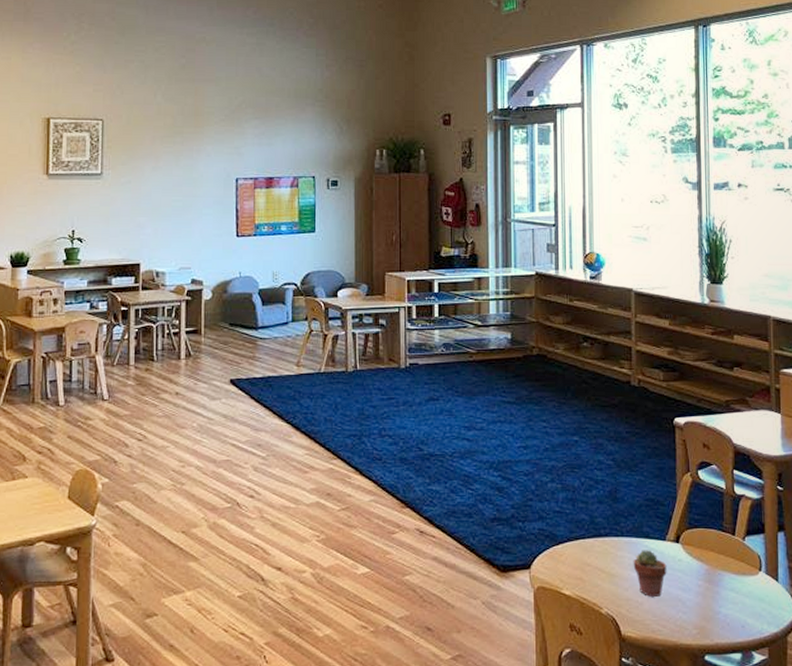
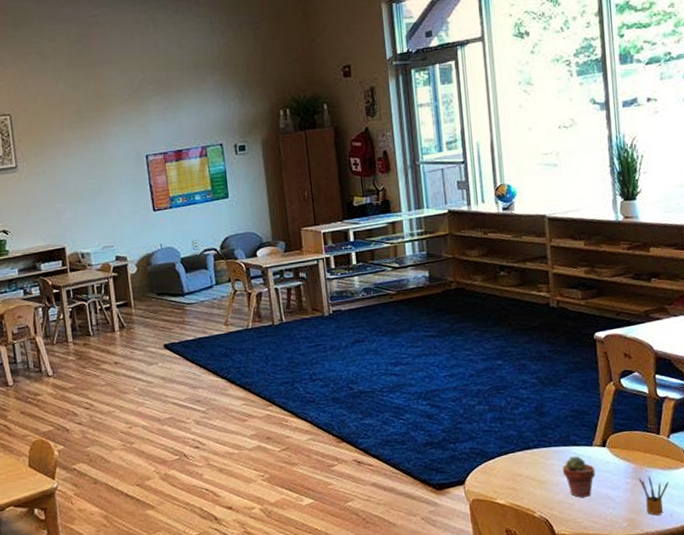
pencil box: none [711,580,742,625] -> present [638,476,669,516]

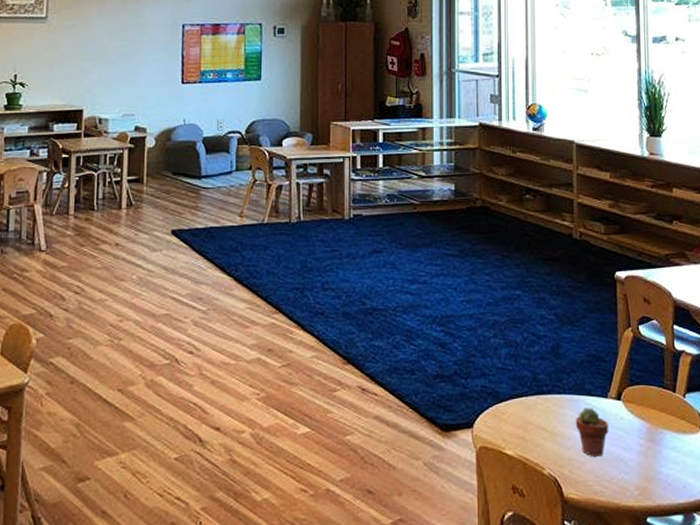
pencil box: present [638,476,669,516] -> none [652,439,683,486]

